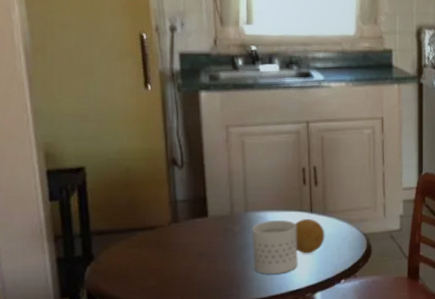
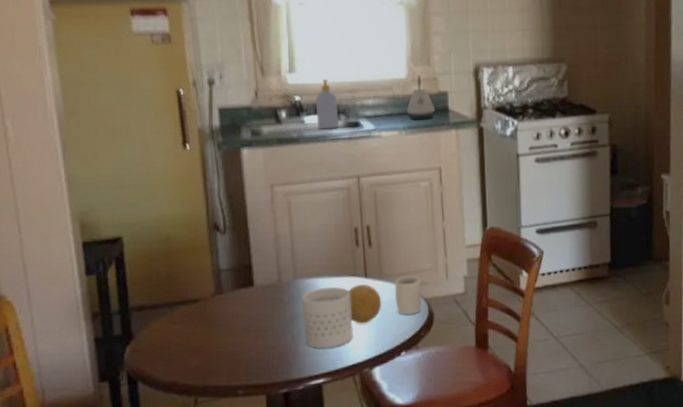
soap bottle: none [271,32,291,78] -> present [316,80,339,129]
mug: none [337,213,362,248] -> present [395,276,422,315]
kettle: none [353,33,380,74] -> present [406,75,436,120]

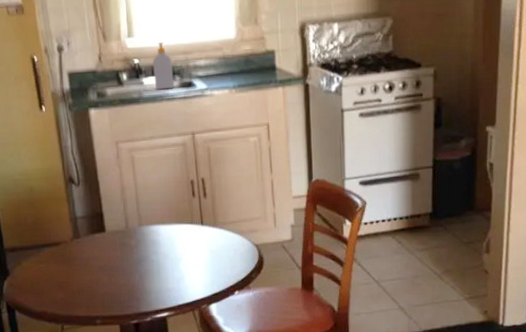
mug: present [302,286,353,348] -> none [147,233,192,286]
fruit: present [348,284,382,324] -> none [187,230,217,266]
mug: present [395,276,422,315] -> none [228,224,253,259]
kettle: present [406,75,436,120] -> none [236,35,263,79]

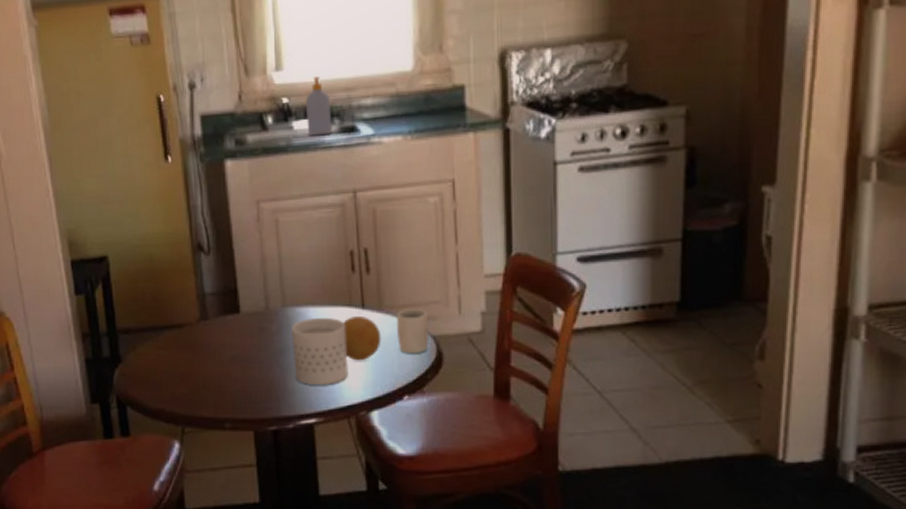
mug: none [147,233,192,286] -> present [292,317,348,385]
fruit: none [187,230,217,266] -> present [343,315,382,361]
mug: none [228,224,253,259] -> present [397,309,429,354]

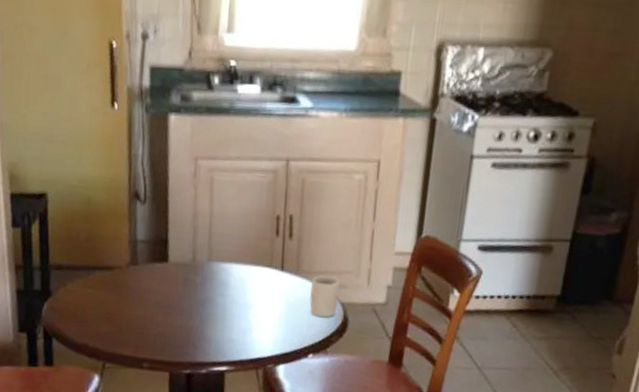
mug: present [292,317,348,385] -> none [213,273,265,337]
soap bottle: present [306,77,332,136] -> none [251,44,276,103]
fruit: present [343,315,382,361] -> none [261,276,296,319]

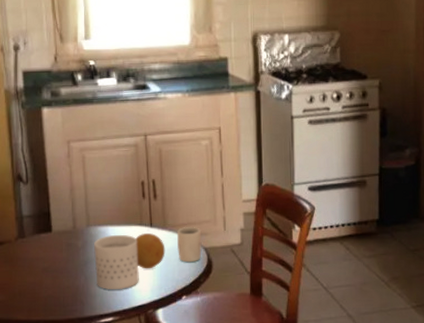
mug: none [213,273,265,337] -> present [94,234,139,290]
fruit: none [261,276,296,319] -> present [135,232,165,269]

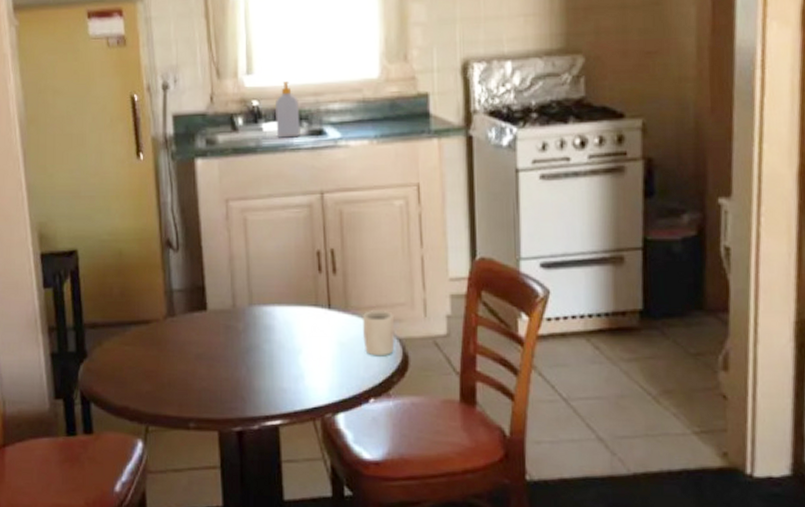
mug: present [94,234,139,290] -> none [258,316,314,386]
soap bottle: none [108,46,128,91] -> present [276,81,300,138]
fruit: present [135,232,165,269] -> none [309,315,348,362]

